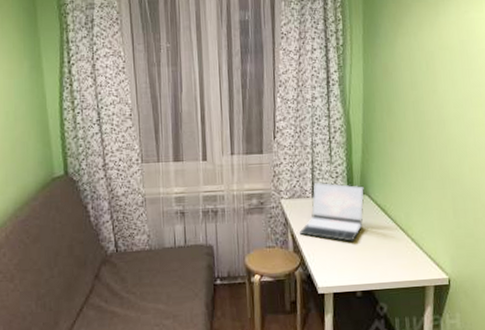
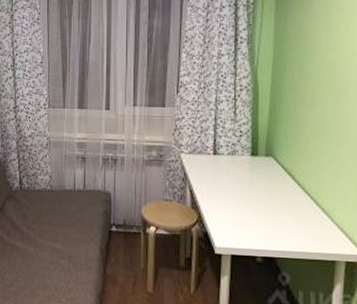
laptop: present [299,182,365,242] -> none [198,139,270,204]

